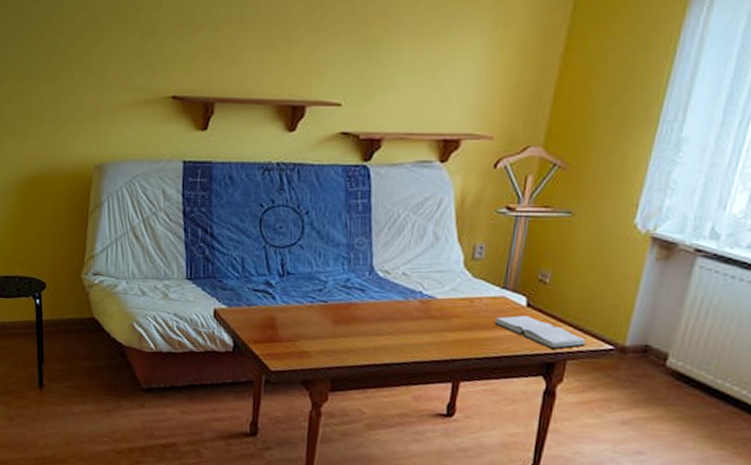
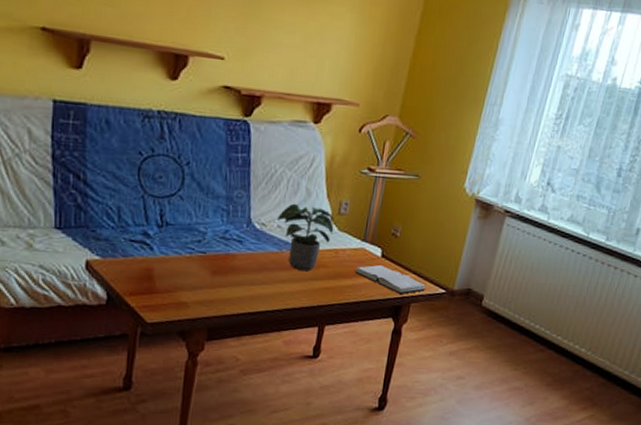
potted plant: none [401,249,467,322] -> present [276,203,334,272]

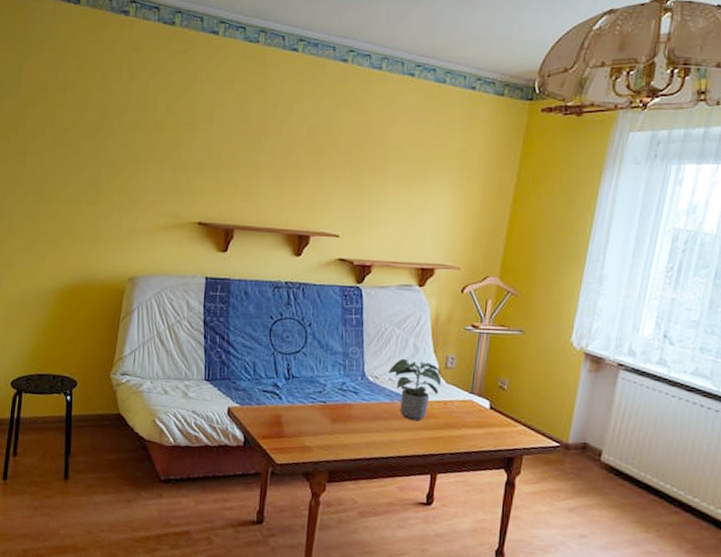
hardback book: present [354,265,426,294] -> none [464,416,537,446]

